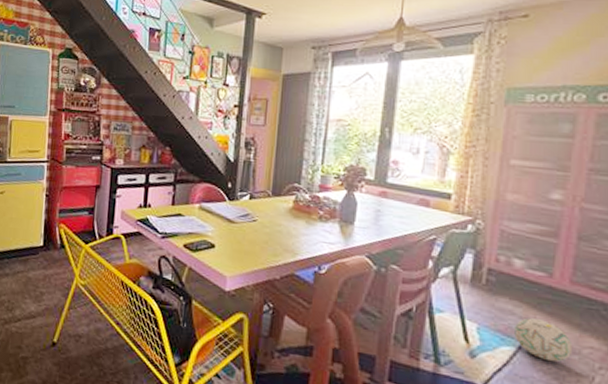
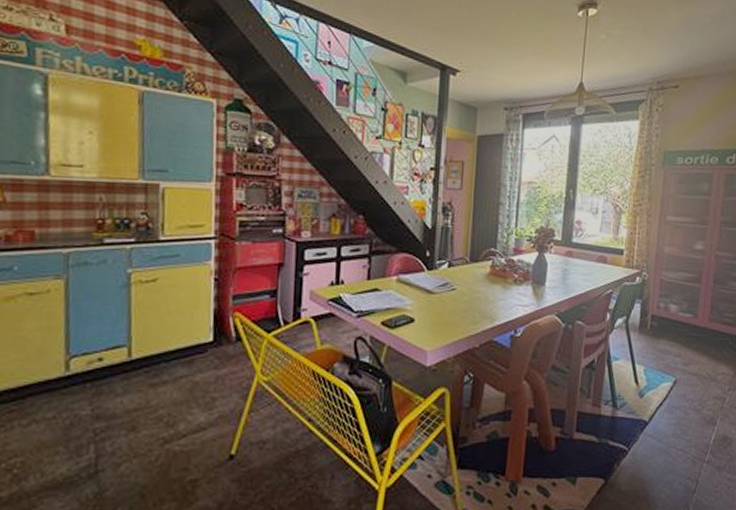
ball: present [513,318,573,362] -> none [670,355,711,389]

